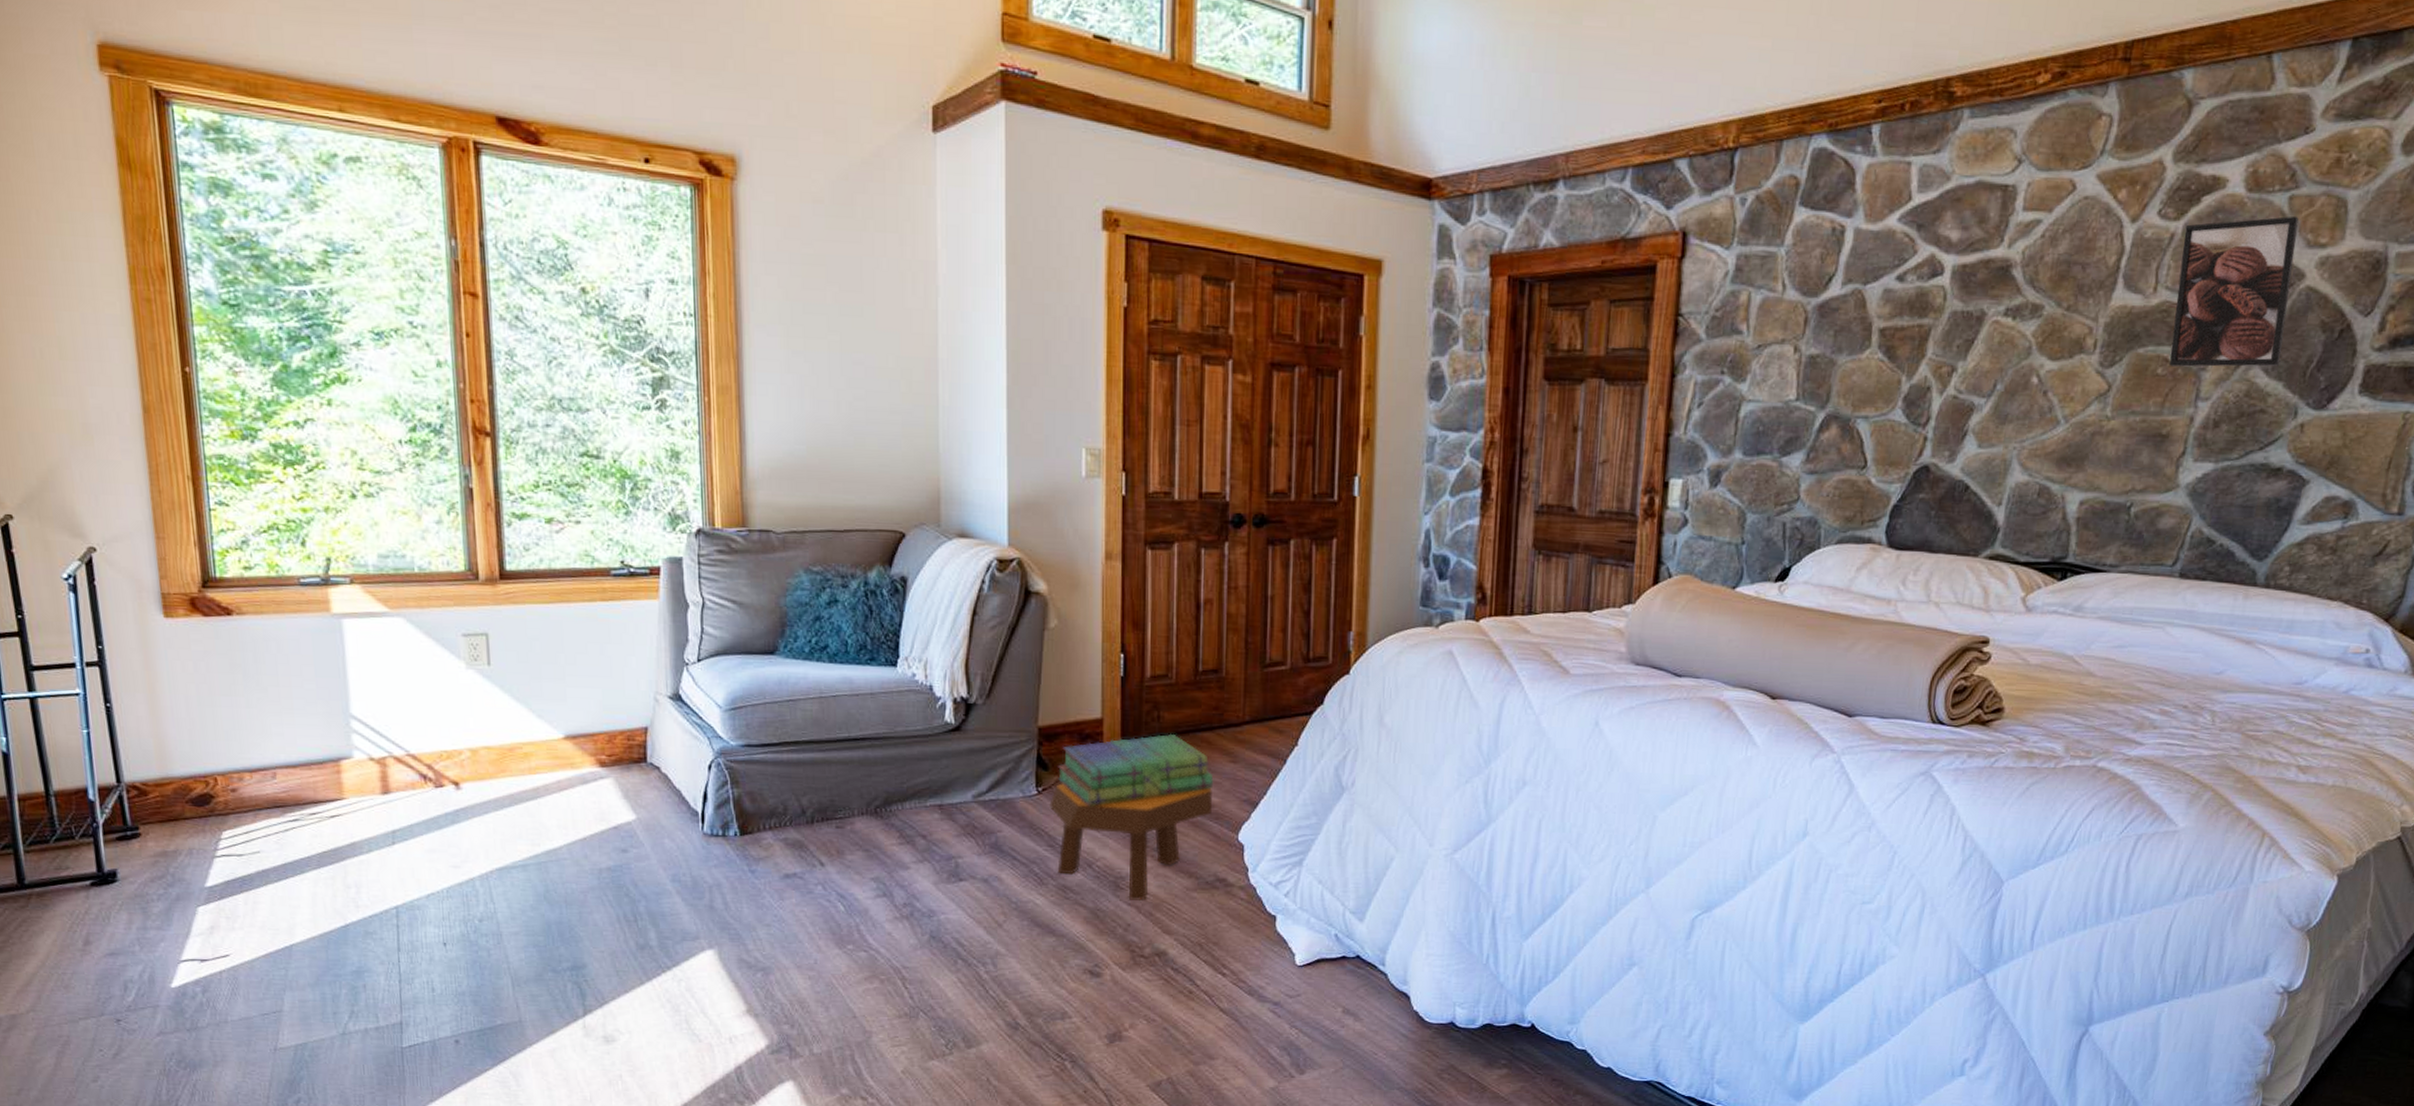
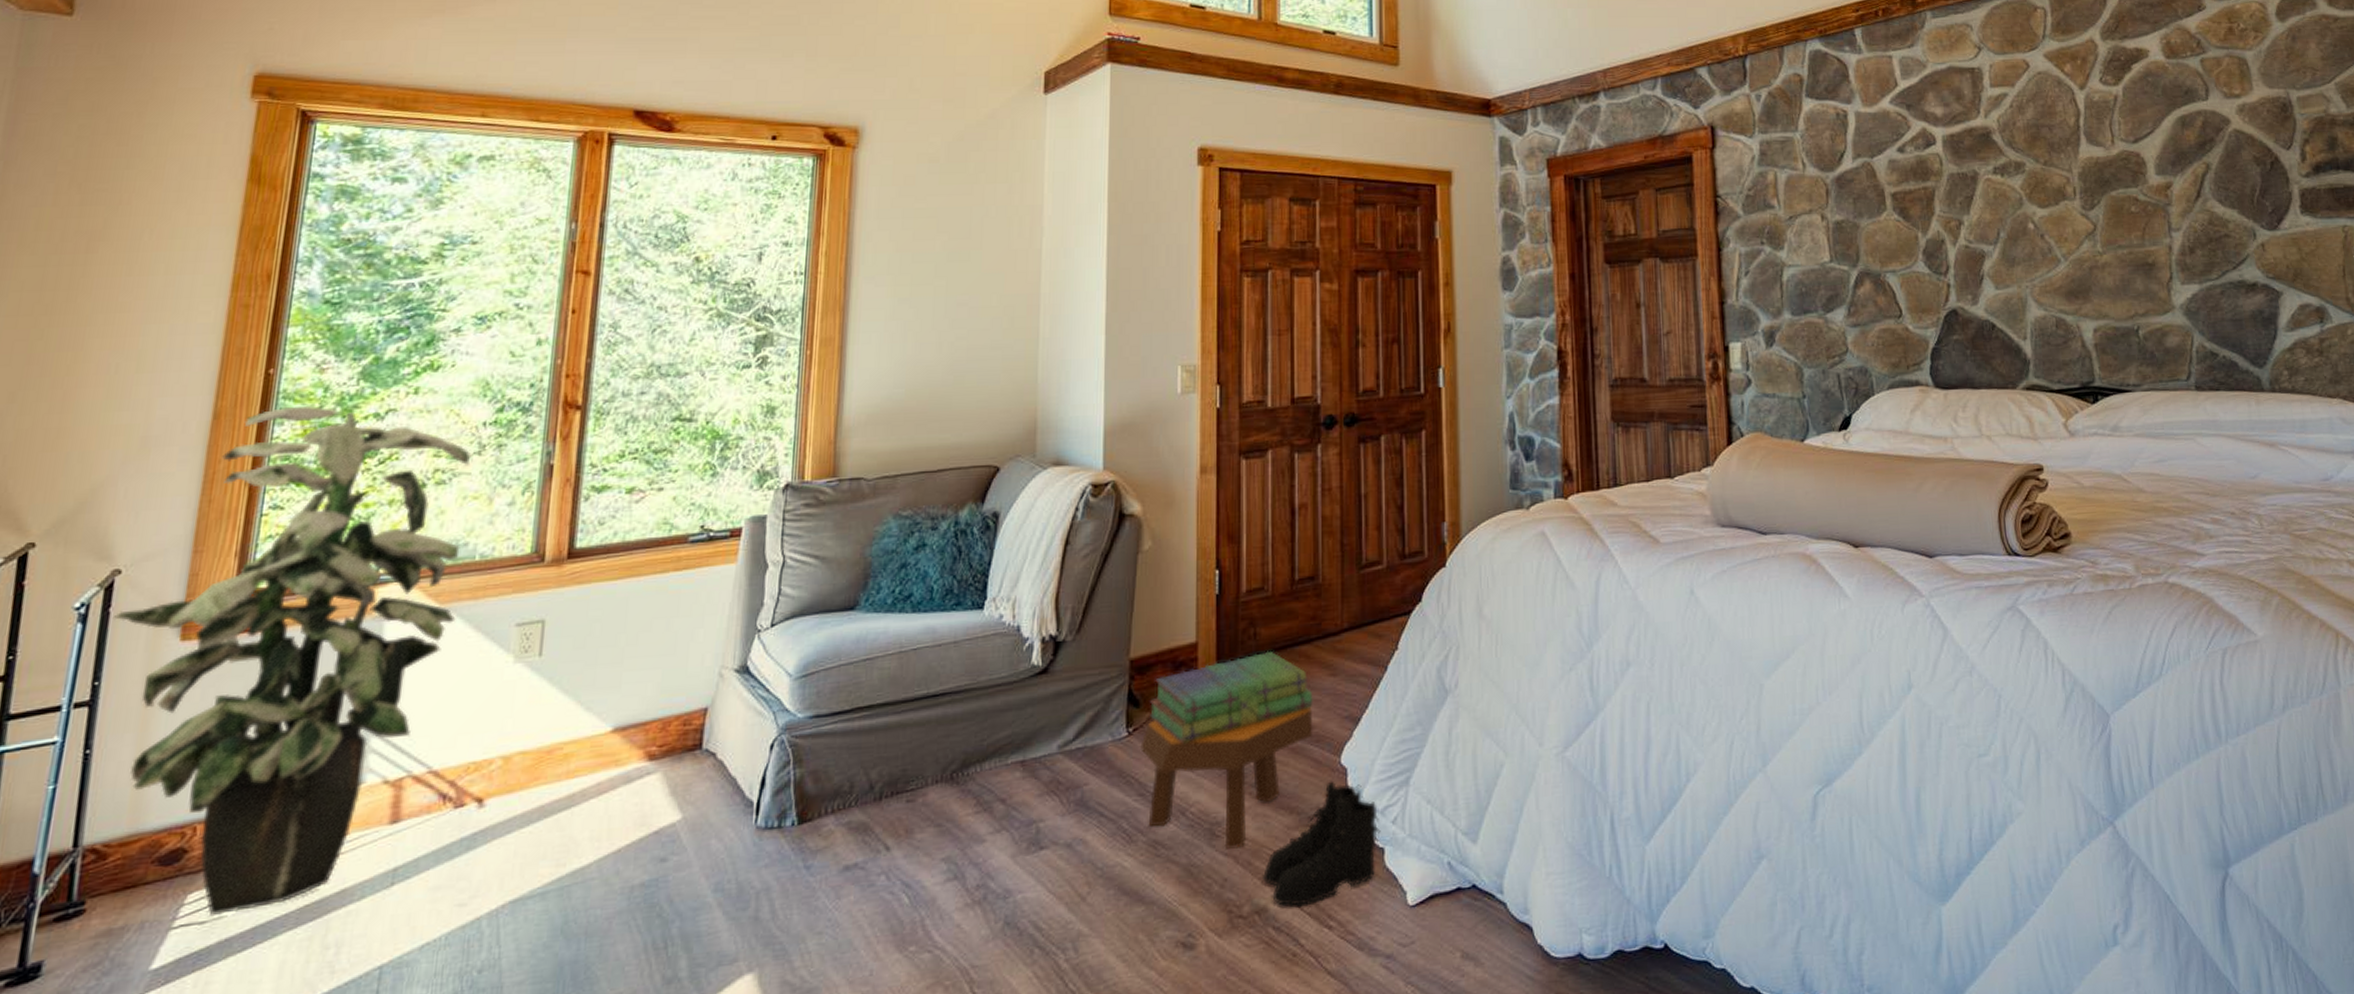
indoor plant: none [99,406,407,852] -> present [112,405,472,917]
boots: none [1163,854,1274,955] -> present [1263,780,1381,907]
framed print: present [2169,216,2299,367] -> none [2124,74,2230,204]

